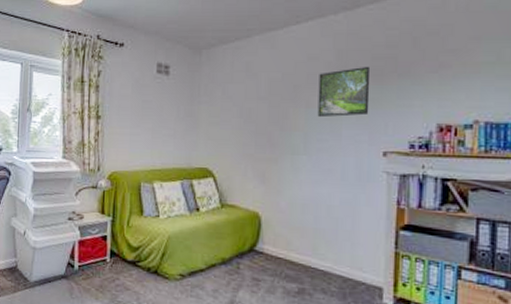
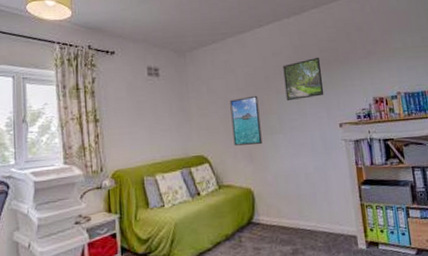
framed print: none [245,106,282,165] -> present [230,95,262,146]

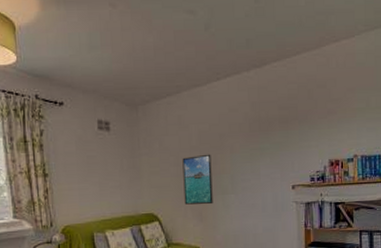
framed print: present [283,57,324,101] -> none [239,115,280,161]

